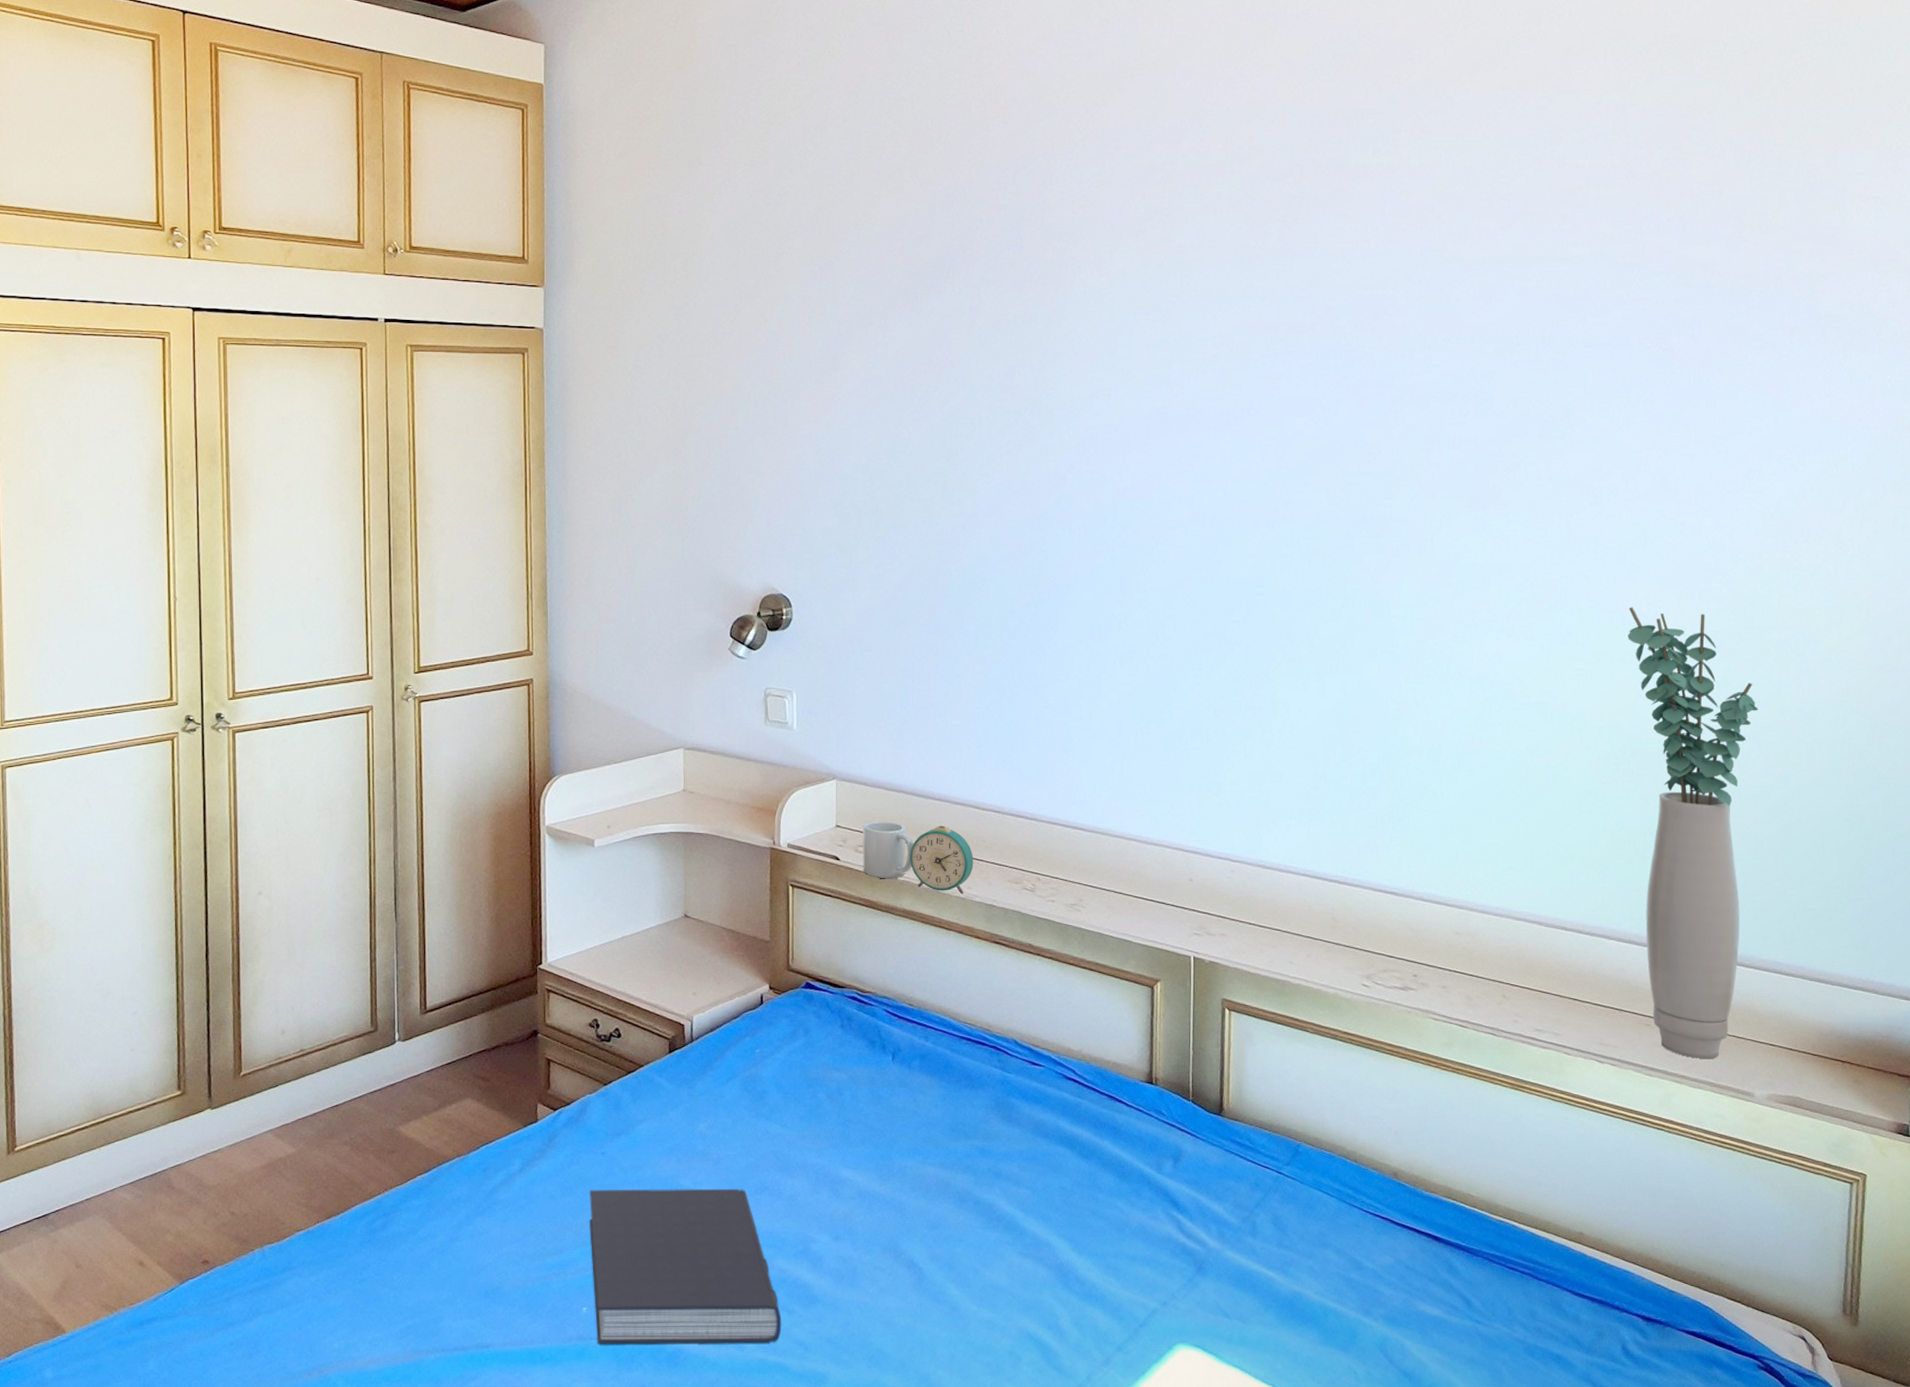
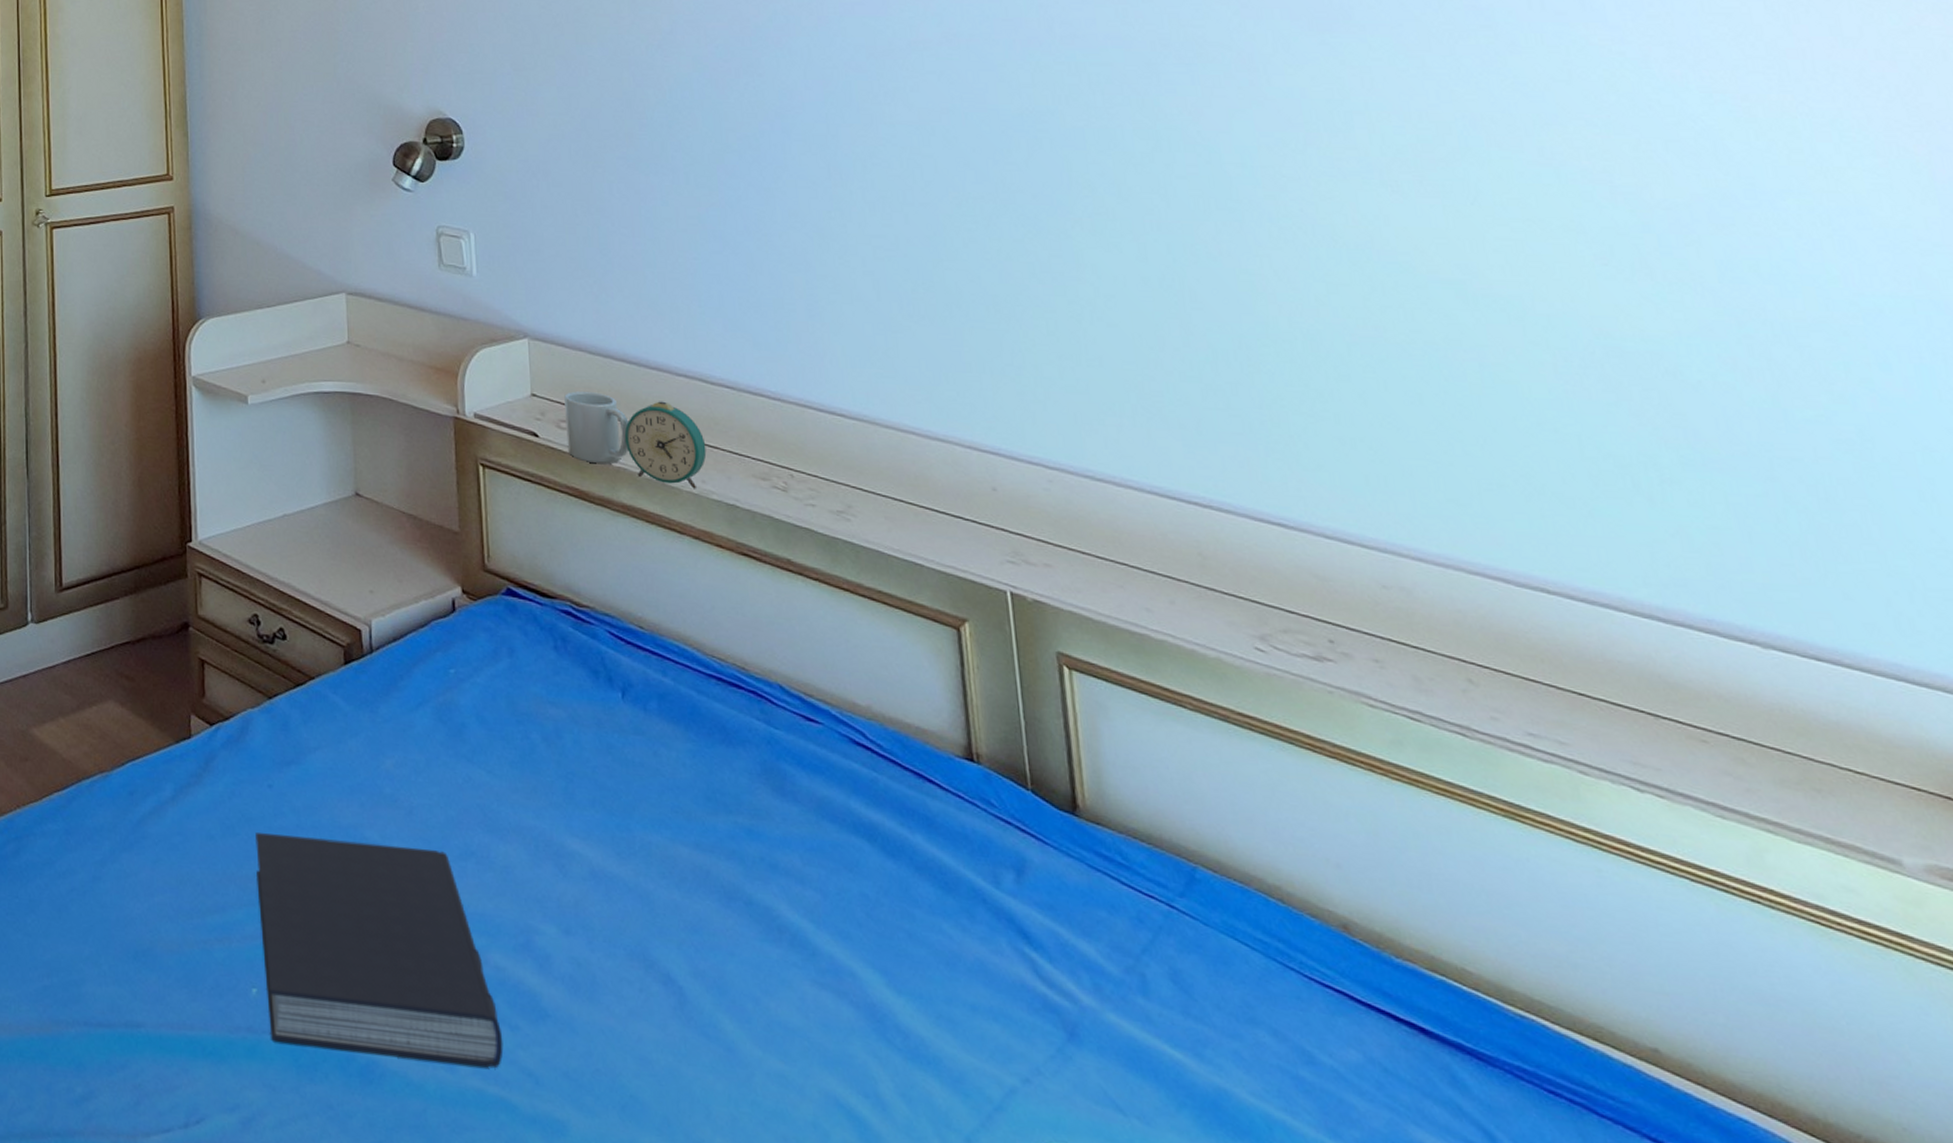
vase: present [1628,607,1759,1058] -> none [1562,159,1838,801]

